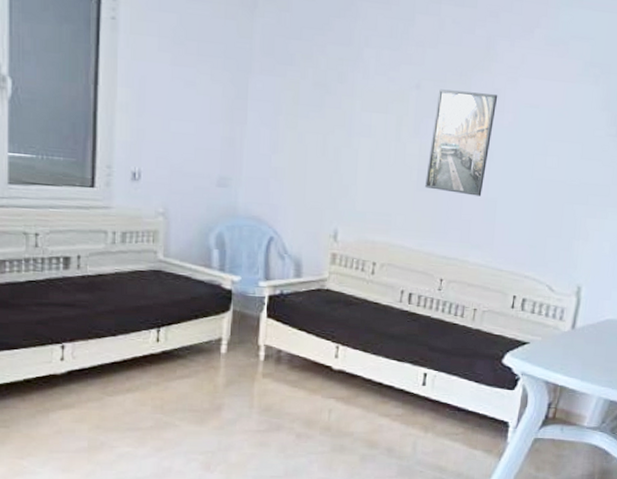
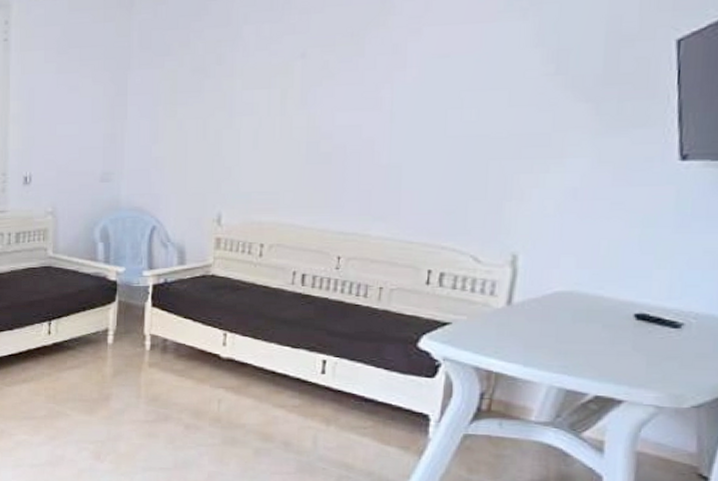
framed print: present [425,89,498,196] -> none [316,50,398,163]

